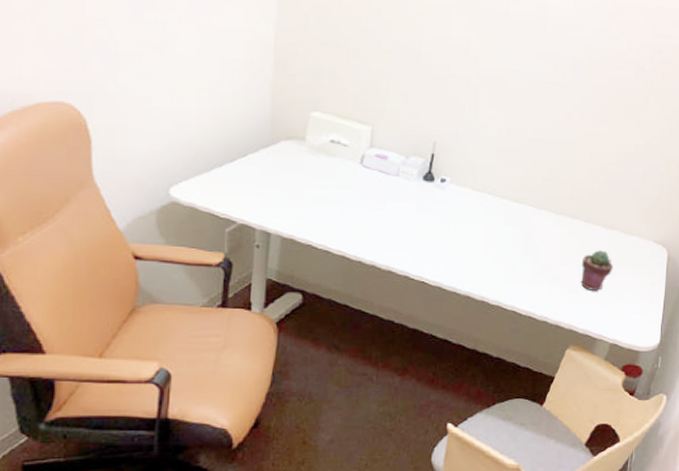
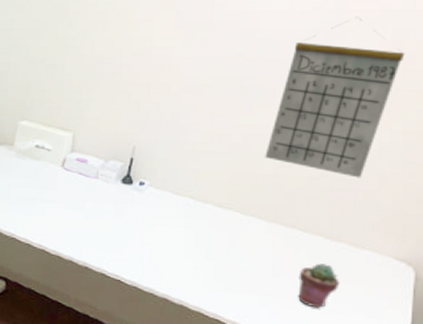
calendar: none [554,19,664,171] -> present [265,16,405,178]

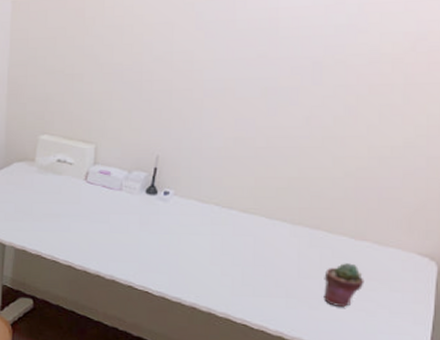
calendar: present [265,16,405,178] -> none [289,9,429,176]

